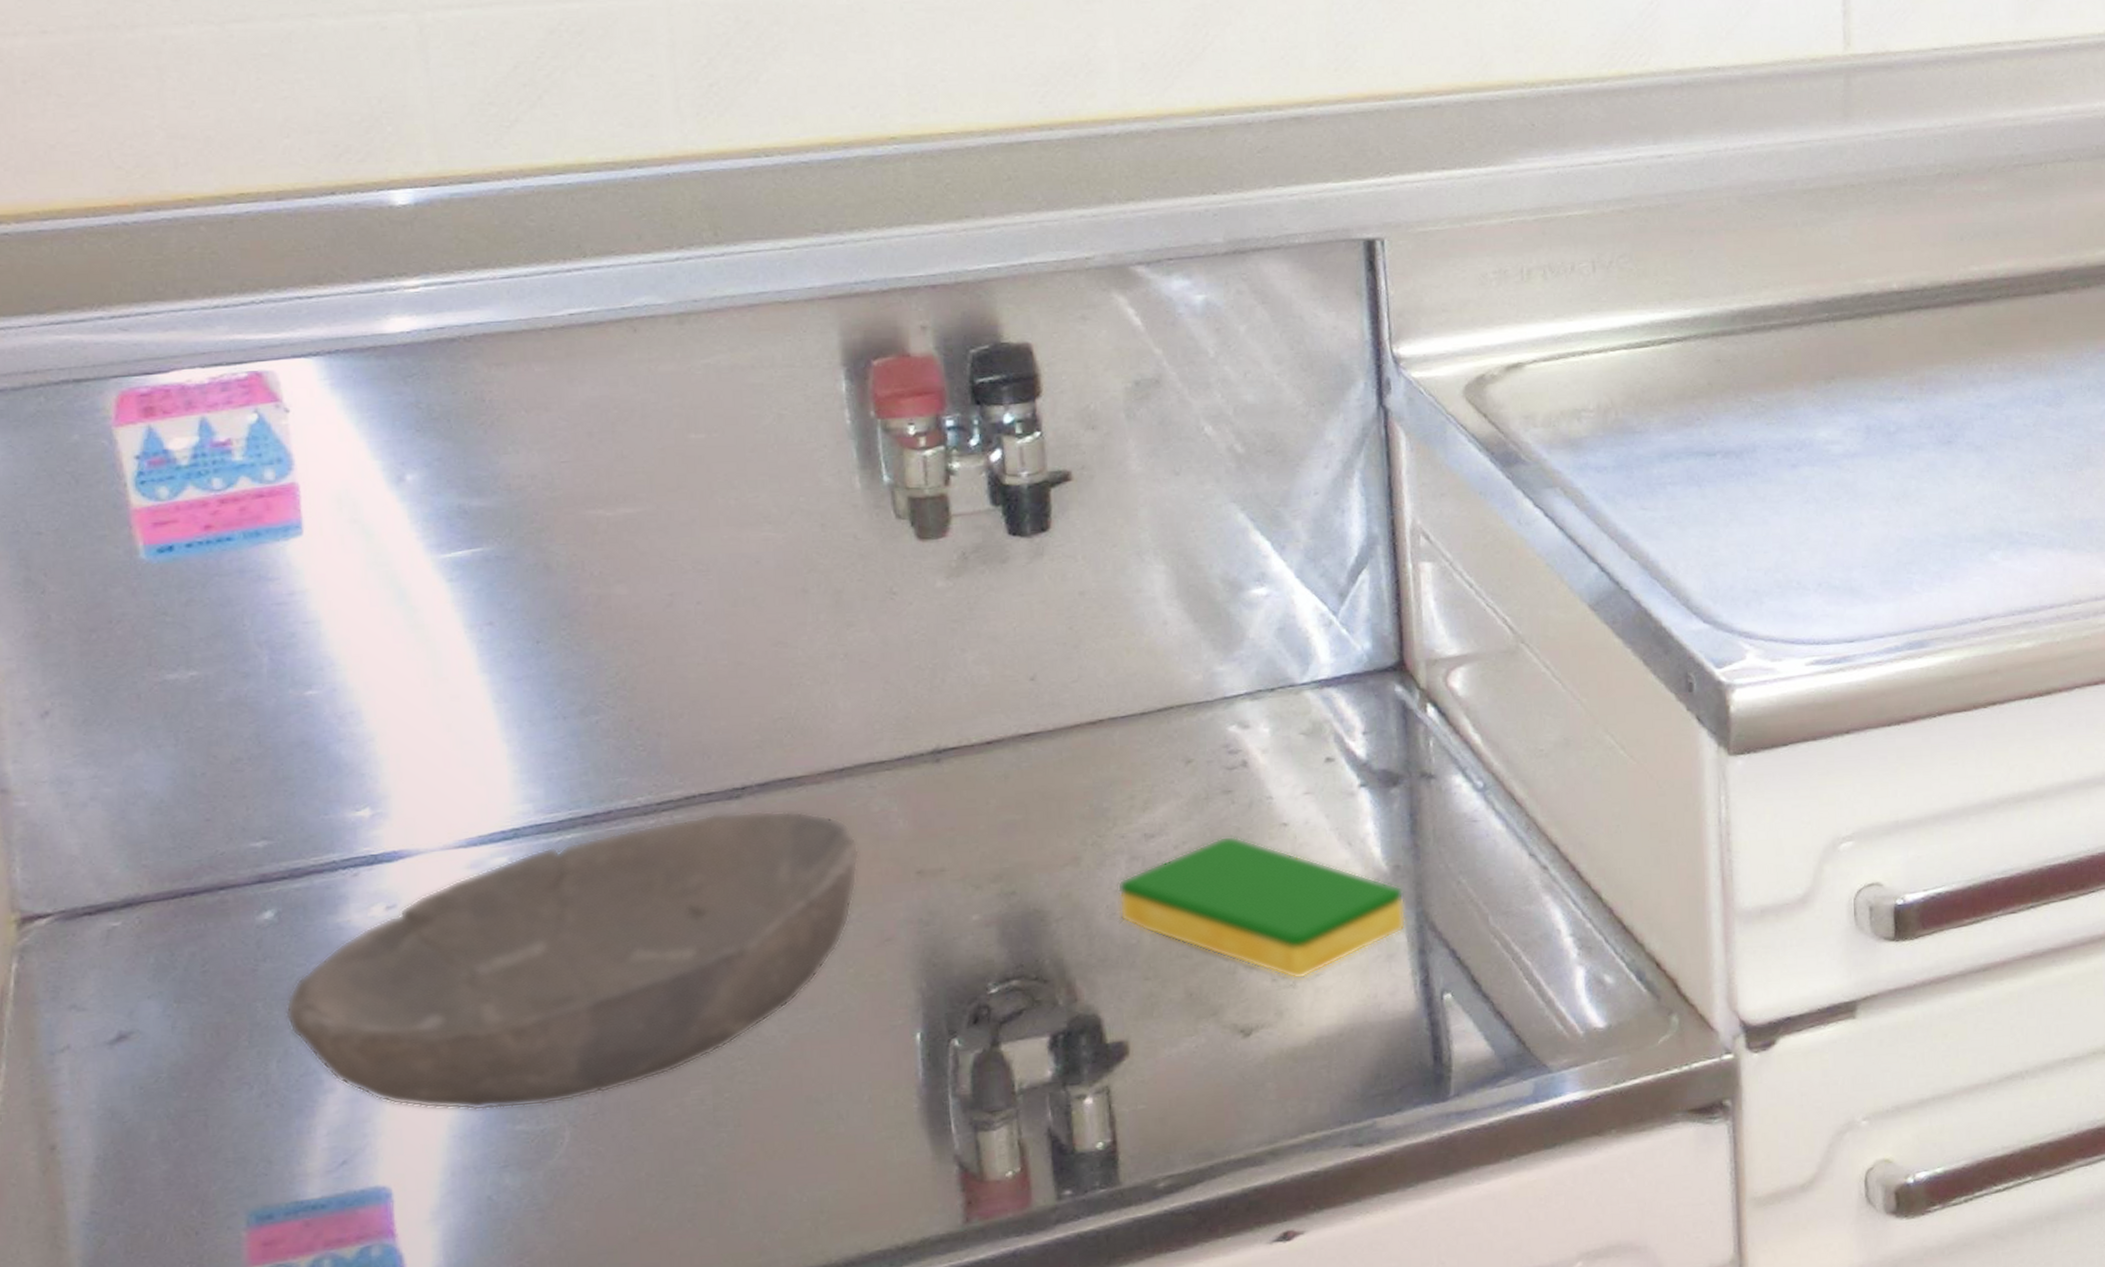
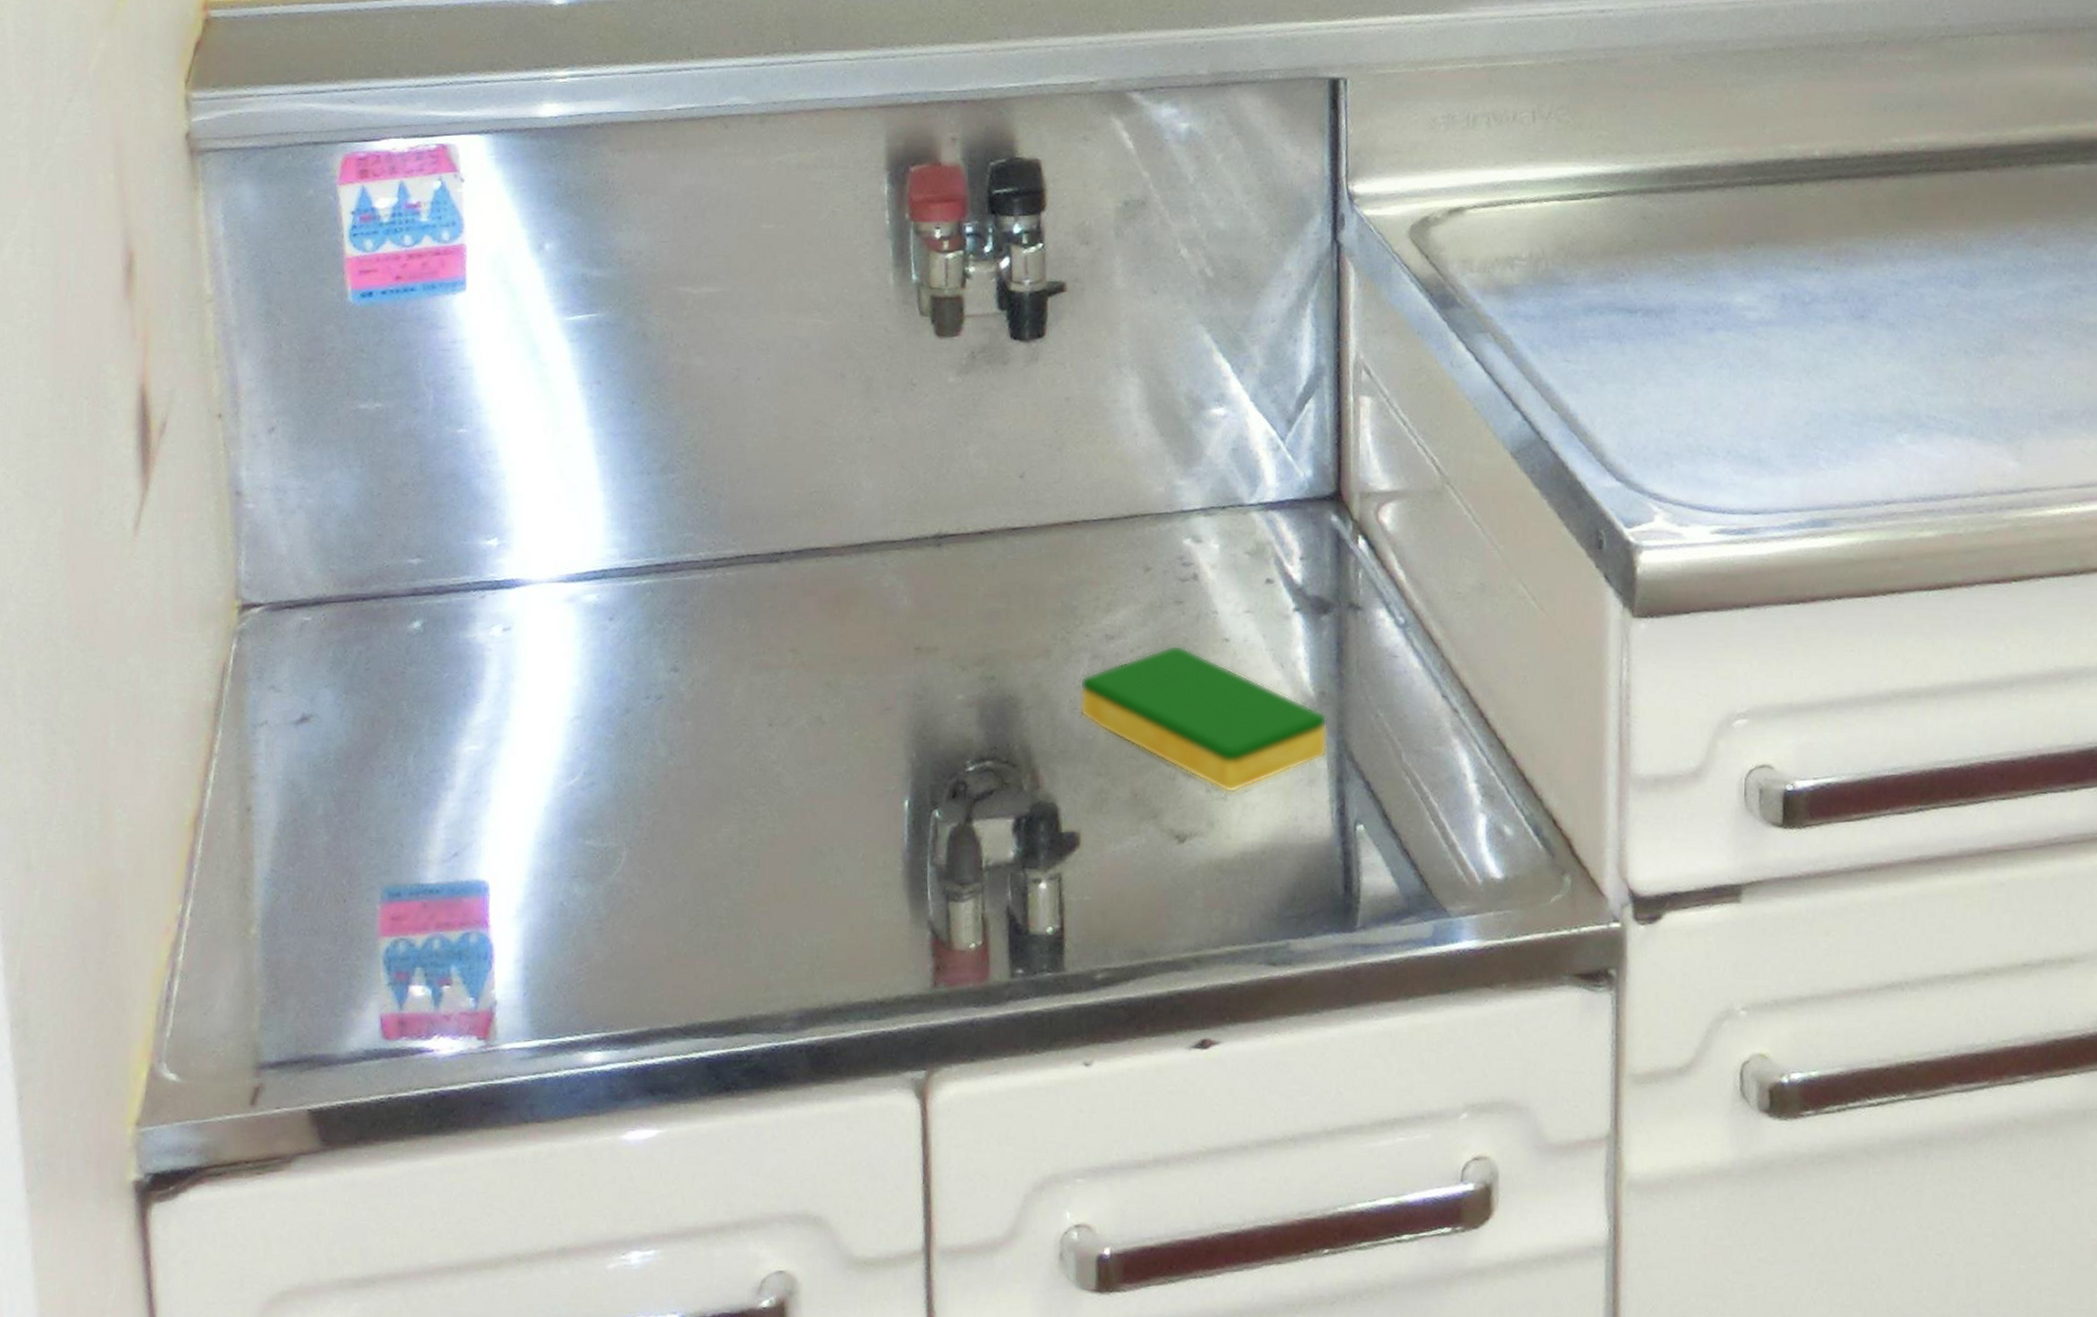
bowl: present [285,810,860,1111] -> none [423,573,871,825]

